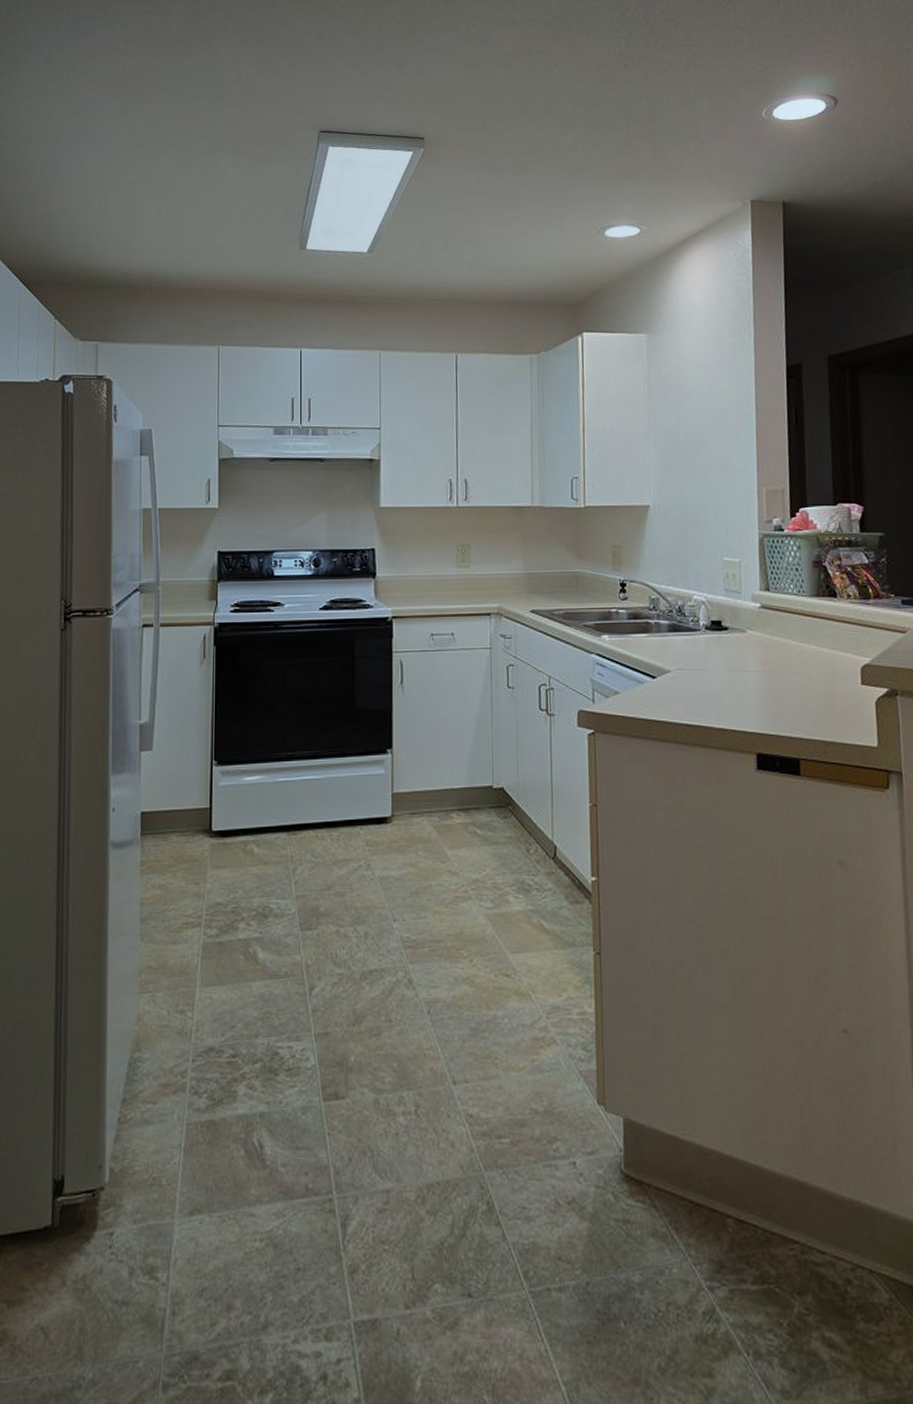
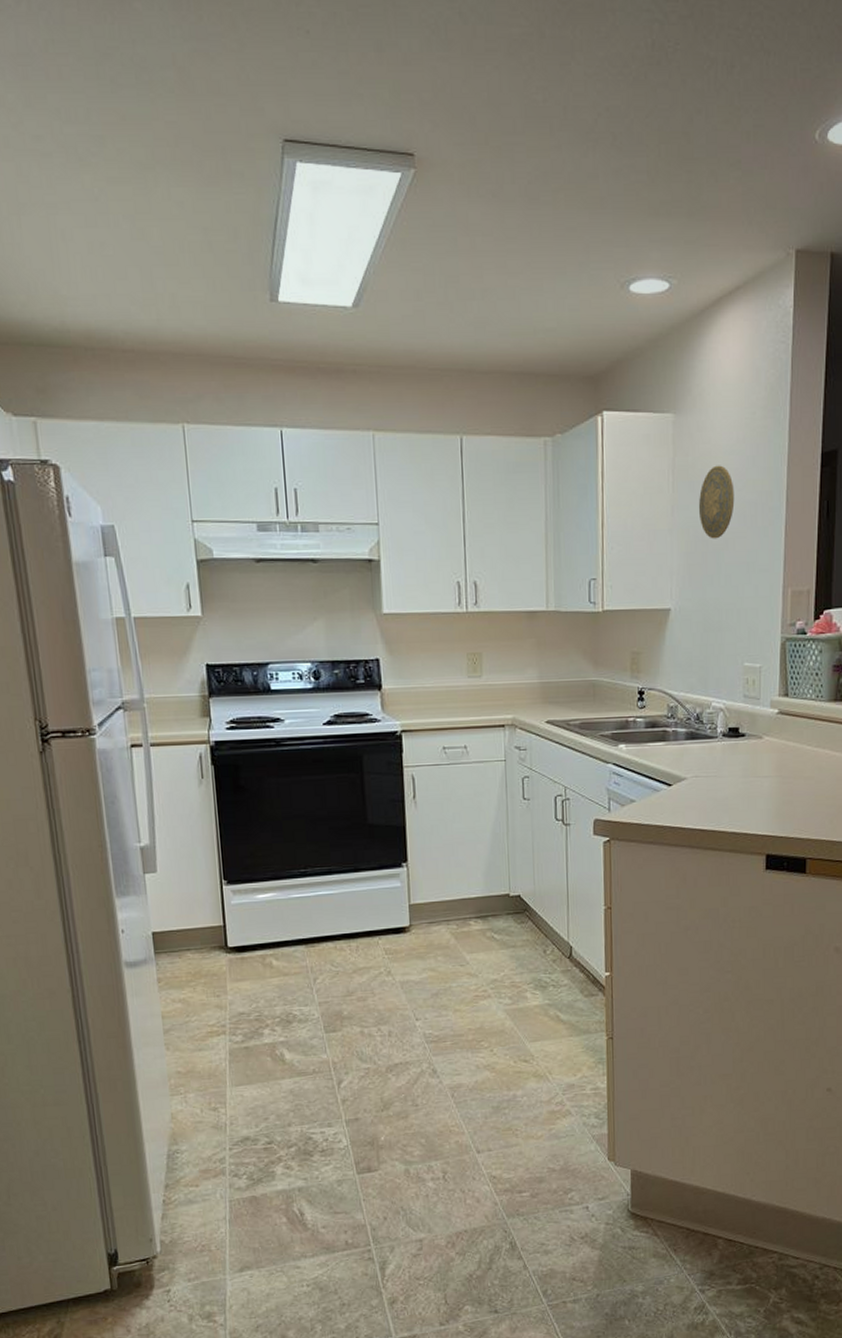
decorative plate: none [672,377,707,443] -> present [698,465,735,539]

